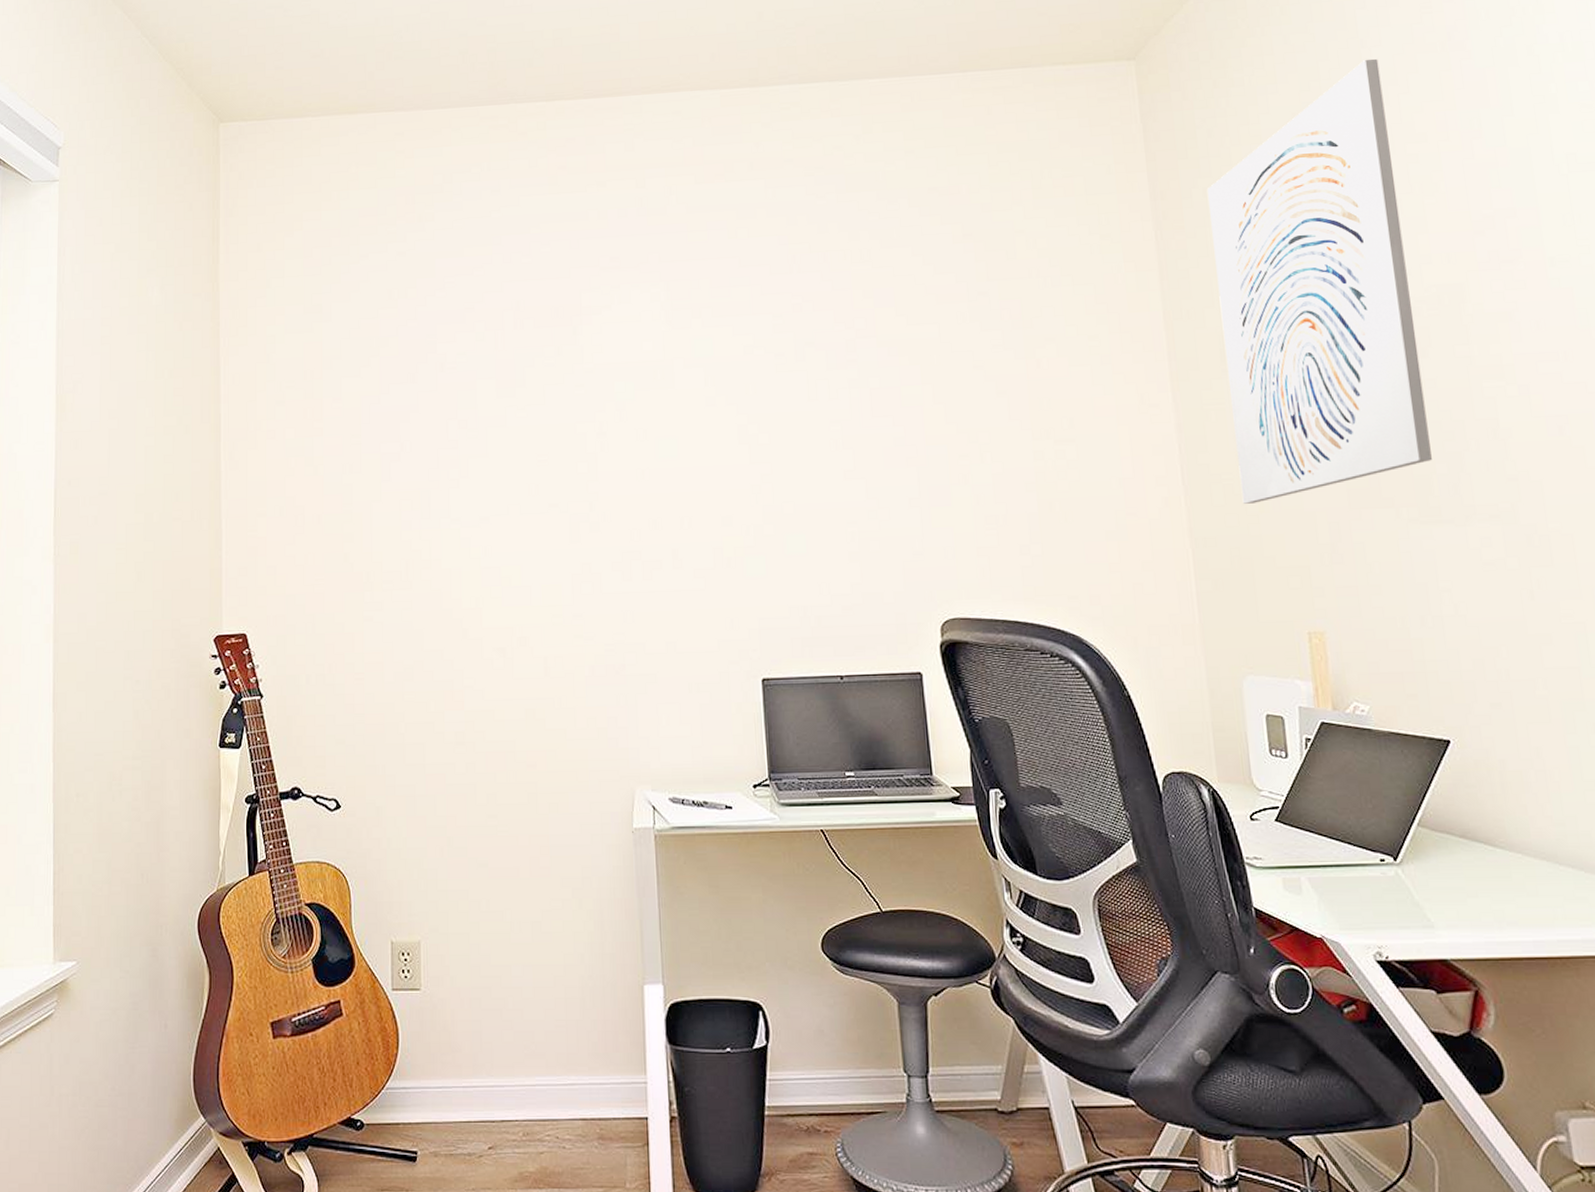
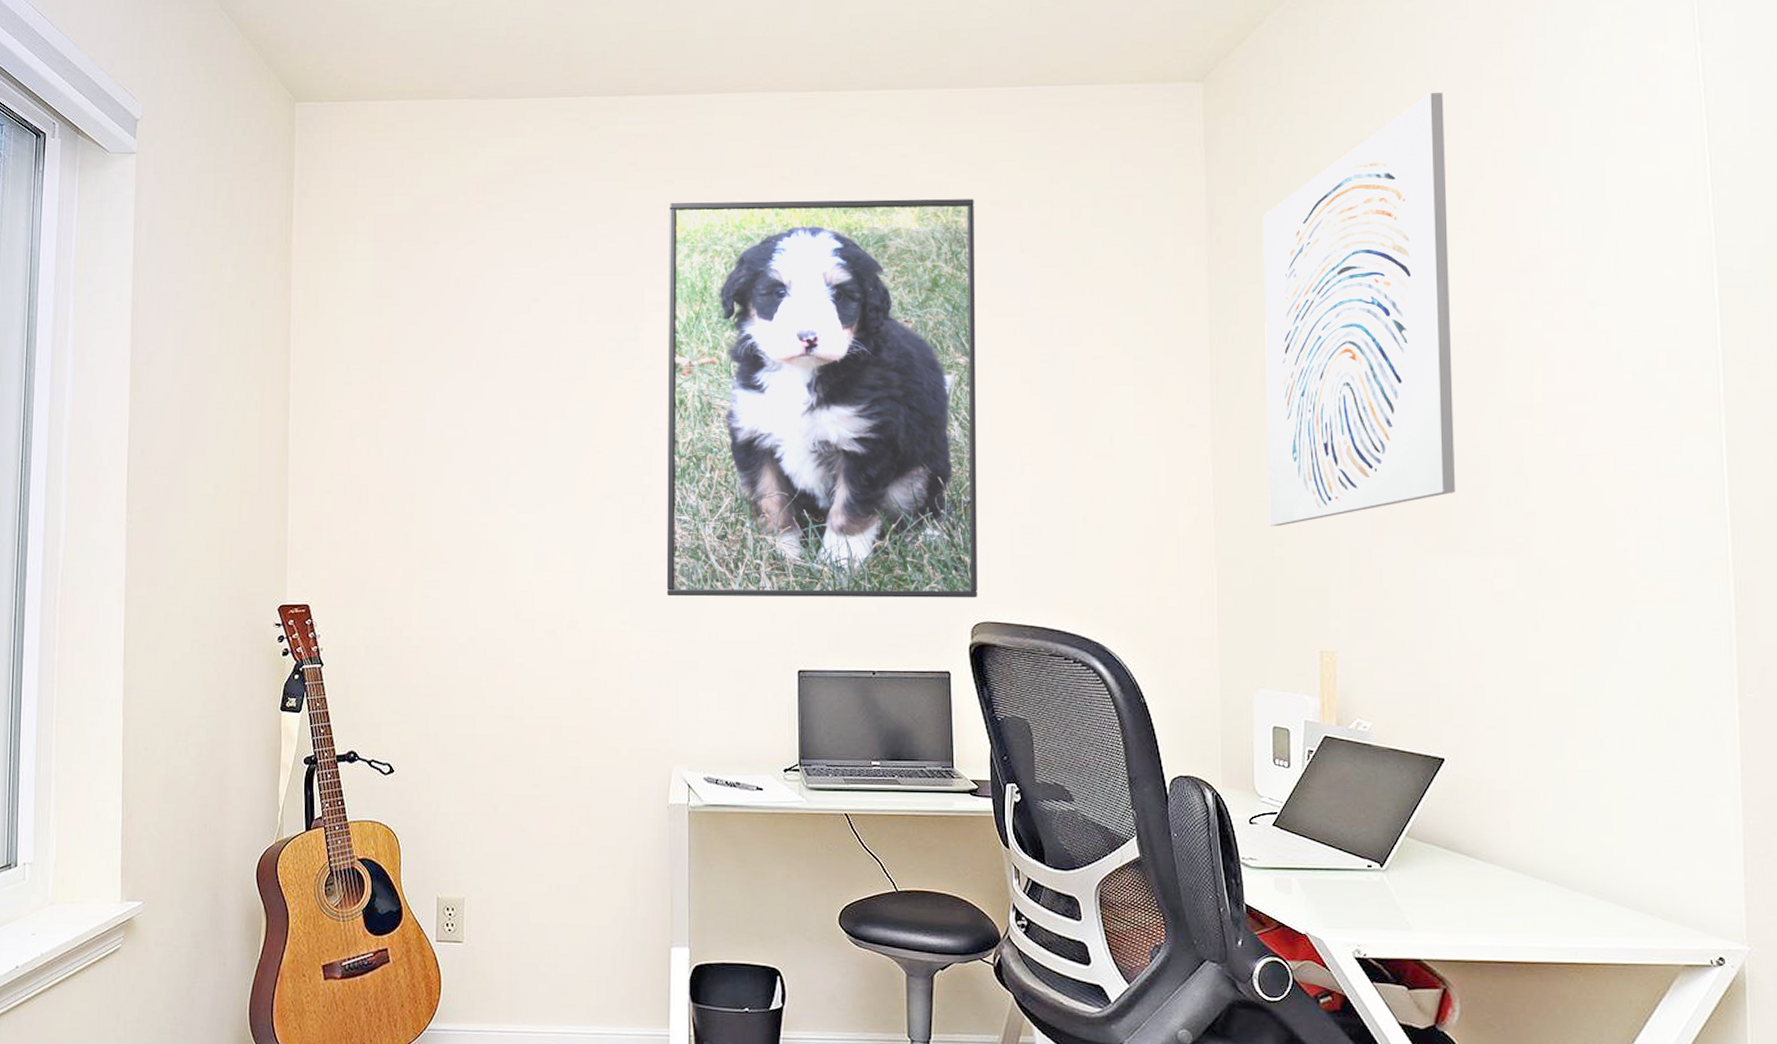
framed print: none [602,186,945,607] -> present [666,199,977,598]

